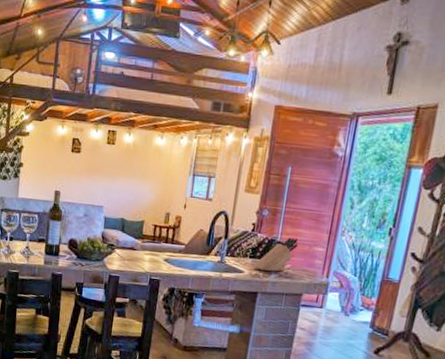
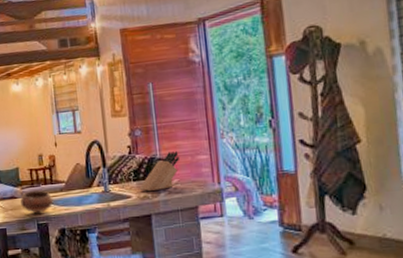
bowl: none [138,246,170,269] -> present [20,190,52,214]

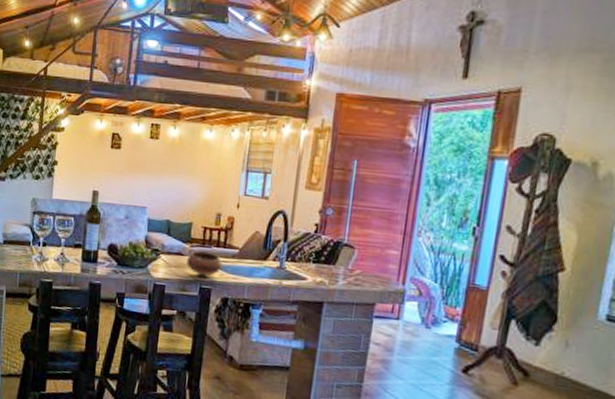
knife block: present [139,151,179,191] -> none [317,239,368,279]

